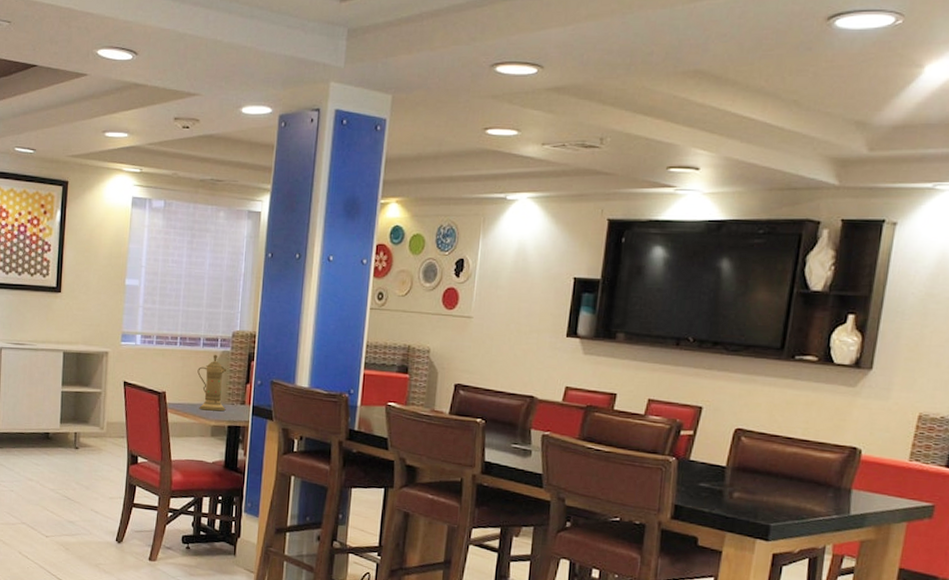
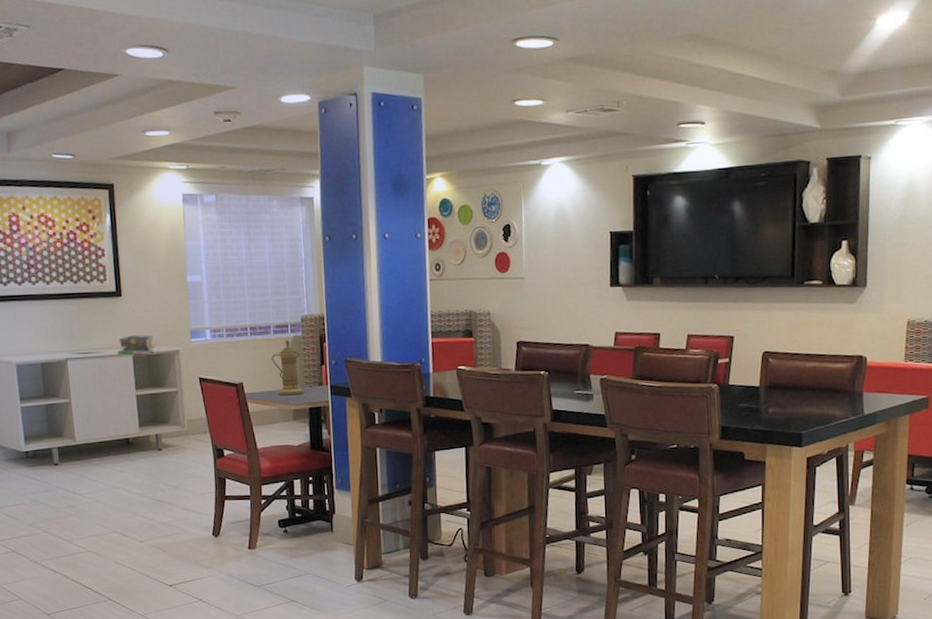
books: none [50,332,86,353] -> present [117,335,156,356]

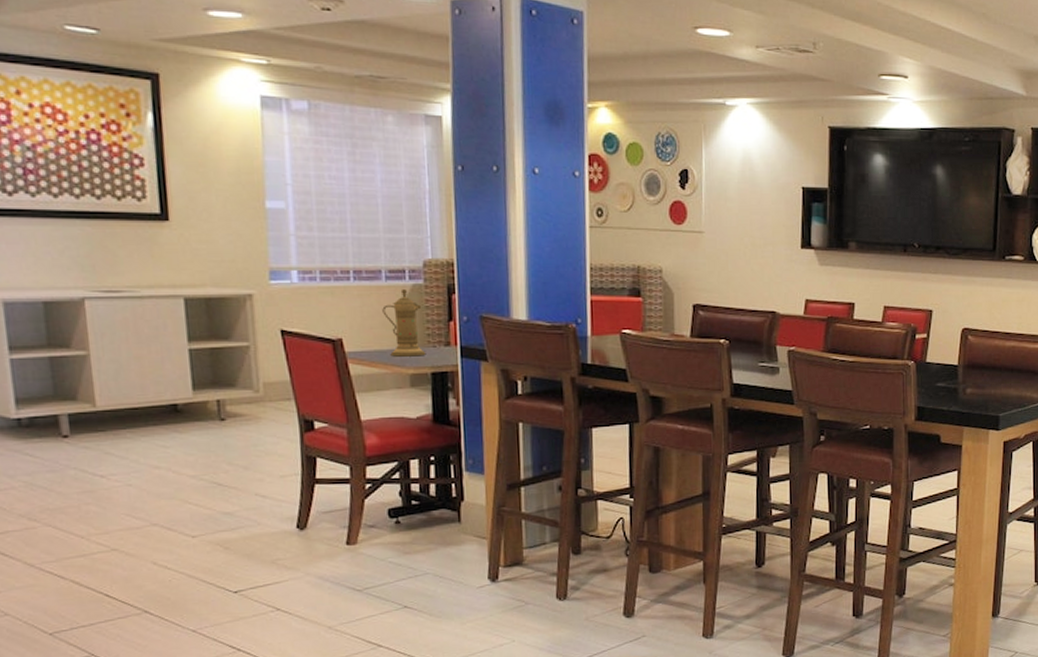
books: present [117,335,156,356] -> none [162,272,219,298]

